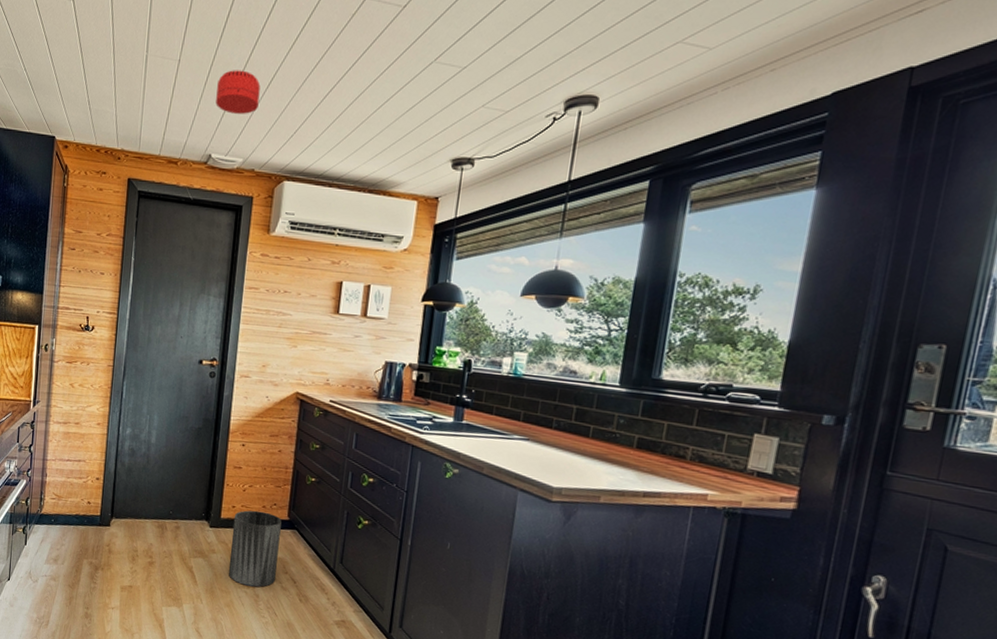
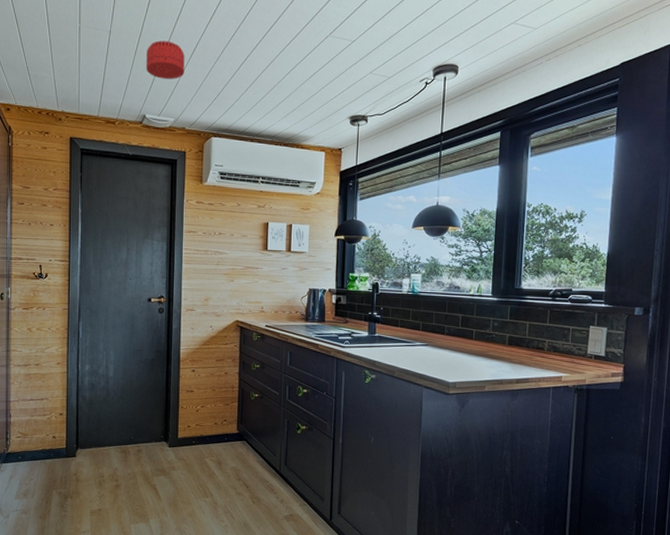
trash can: present [228,510,282,587] -> none [188,427,232,496]

